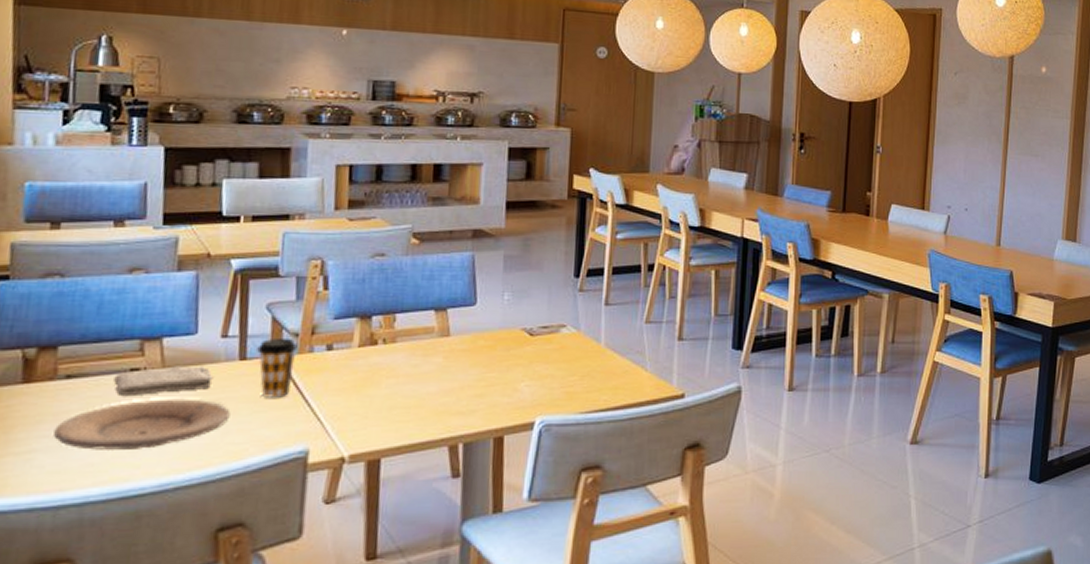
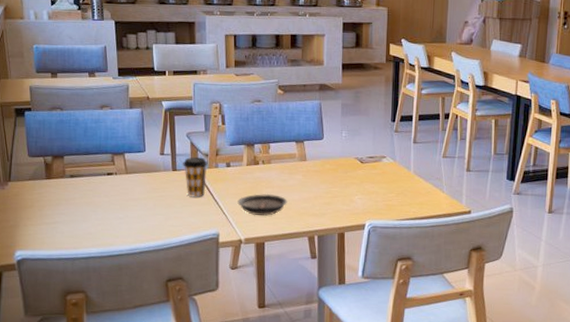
plate: present [53,398,230,450] -> none [67,194,169,226]
washcloth: present [113,366,214,397] -> none [98,172,157,192]
saucer: none [341,386,419,421] -> present [237,193,287,216]

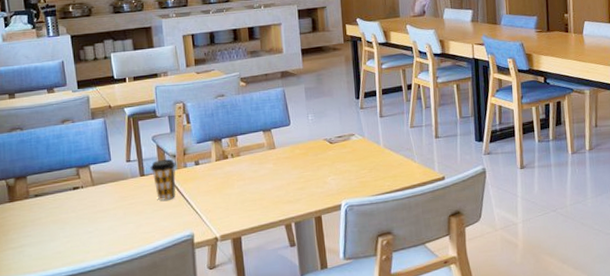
saucer: present [237,193,287,216] -> none [209,186,260,211]

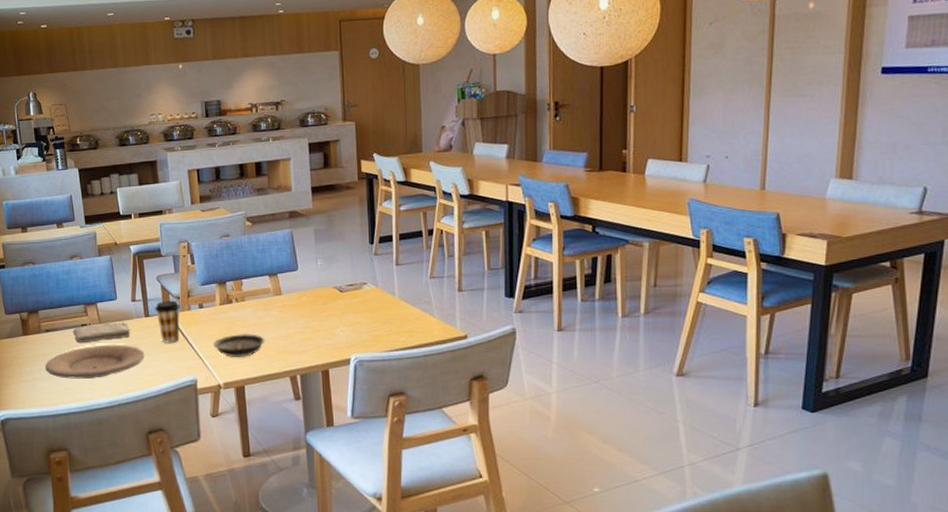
plate: none [33,204,140,243] -> present [45,344,145,379]
washcloth: none [64,182,126,207] -> present [73,321,131,344]
saucer: none [209,186,260,211] -> present [213,333,265,358]

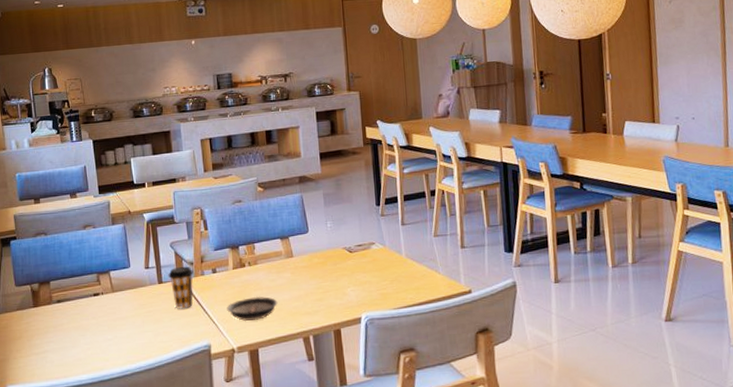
plate: present [45,344,145,379] -> none [56,312,158,350]
washcloth: present [73,321,131,344] -> none [85,289,144,313]

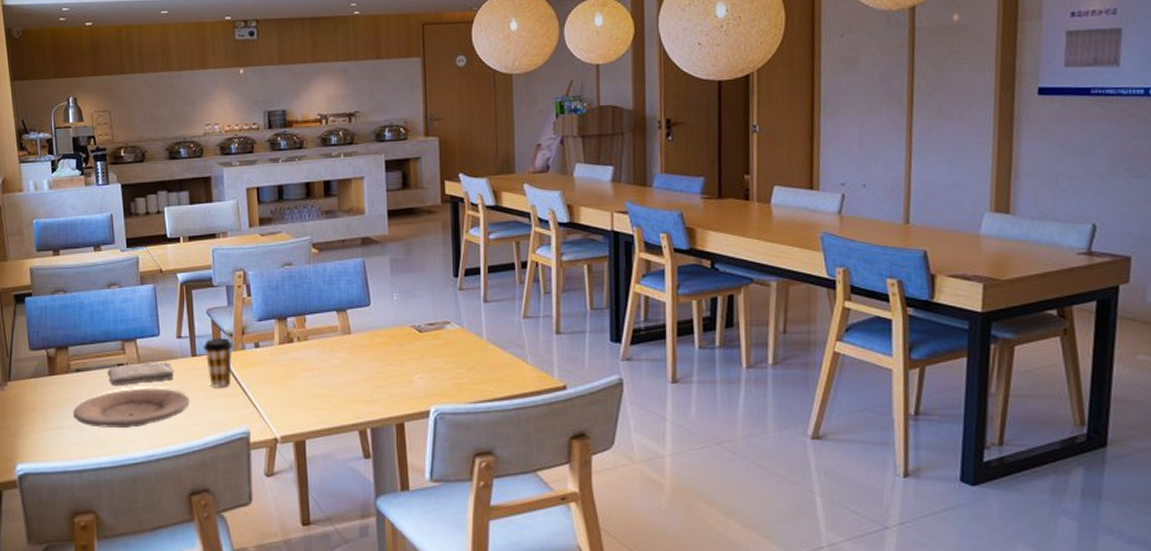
plate: none [56,312,158,350] -> present [73,388,190,428]
washcloth: none [85,289,144,313] -> present [107,361,175,386]
saucer: present [227,296,278,322] -> none [270,377,331,407]

